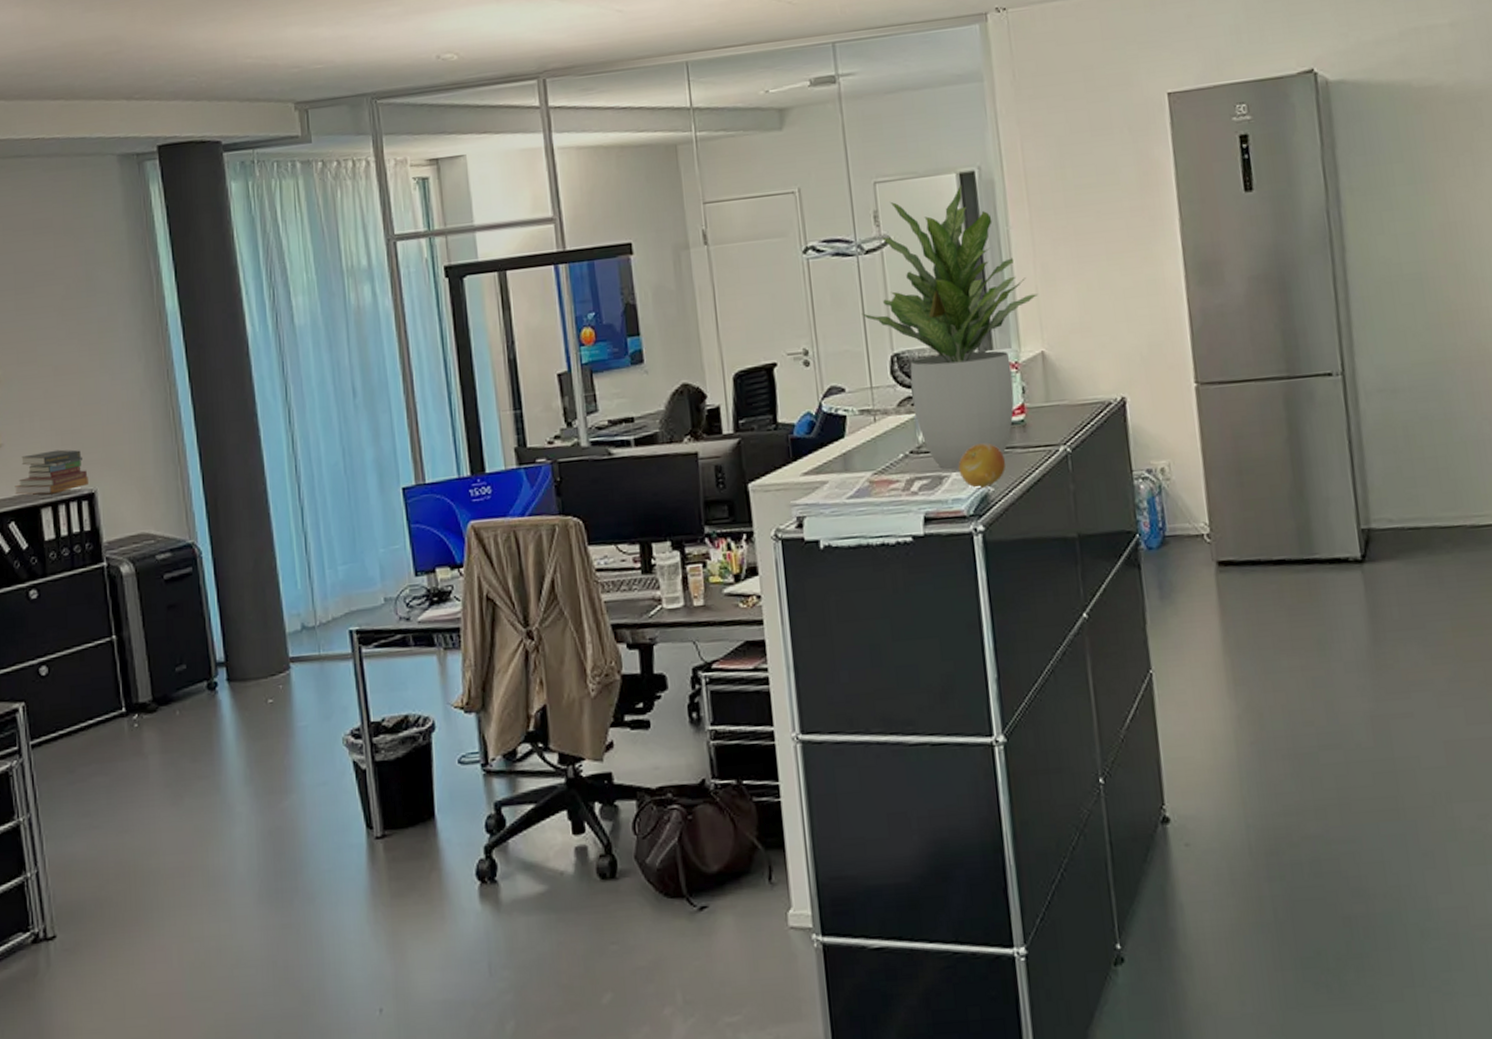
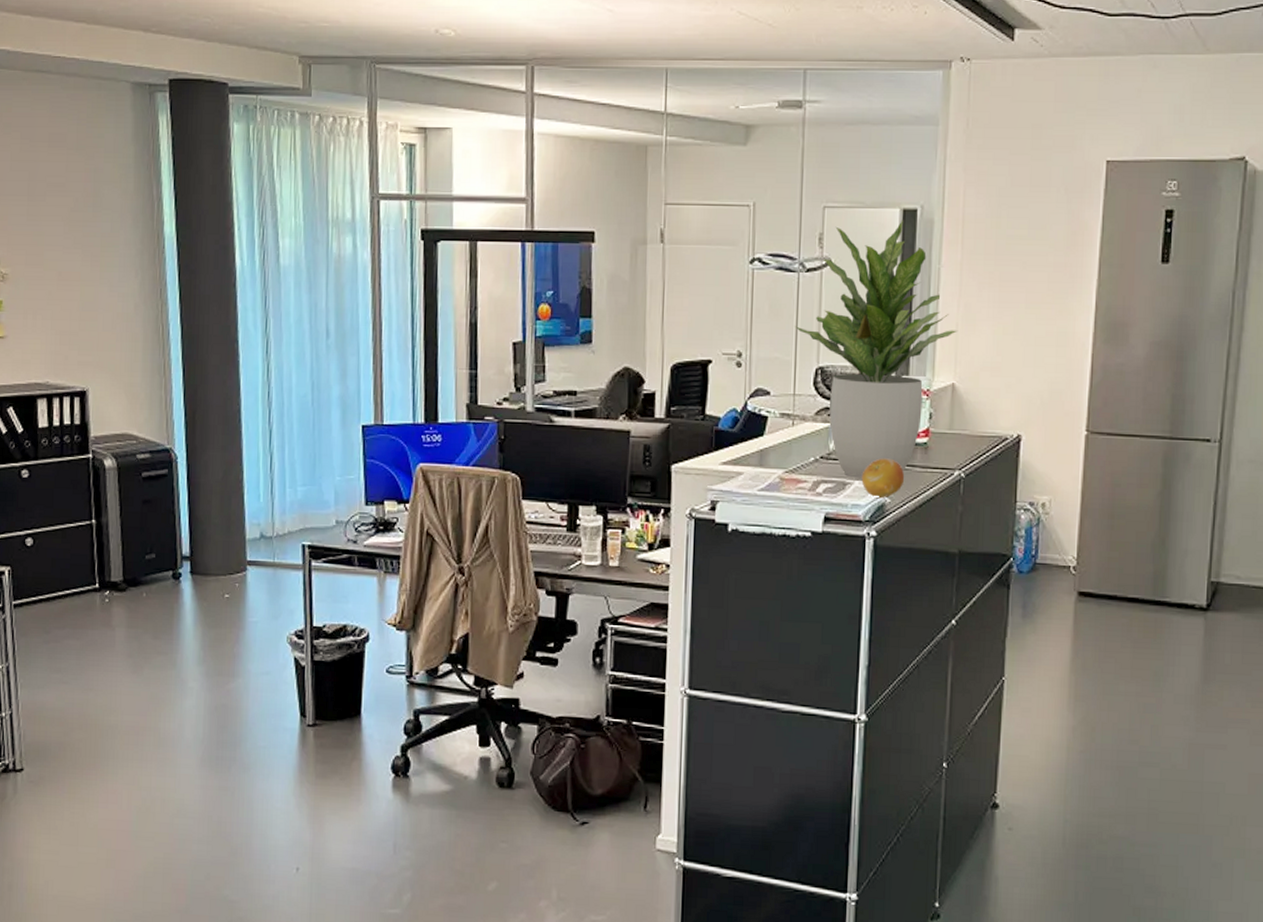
books: present [15,449,88,495] -> none [15,348,82,387]

